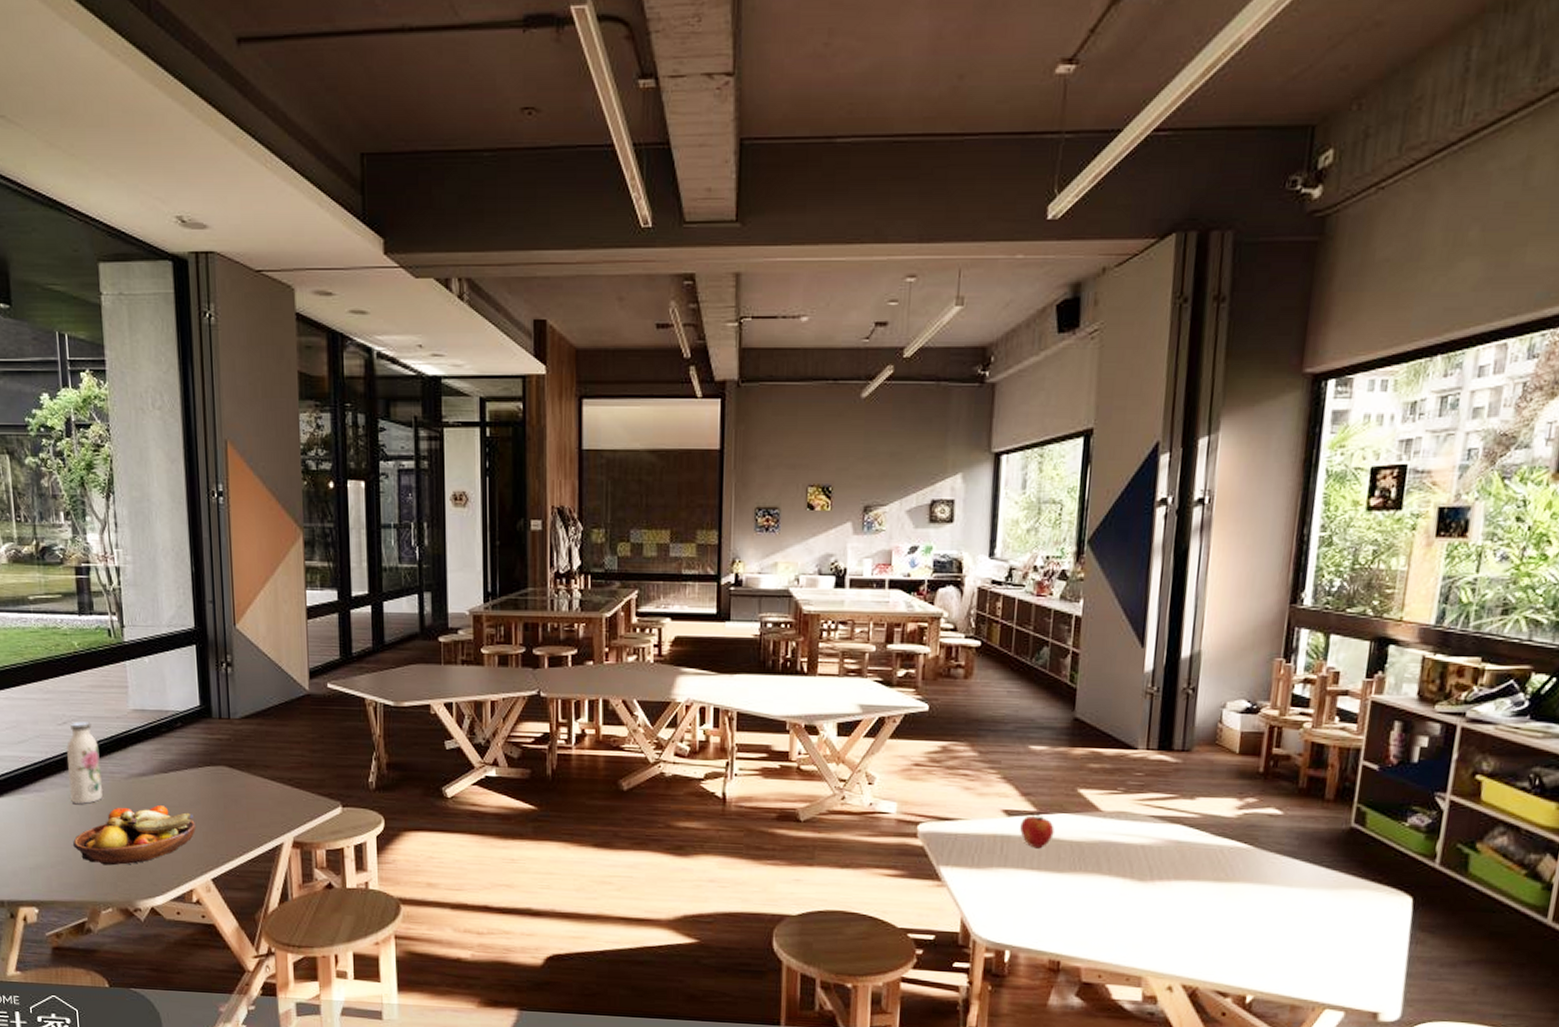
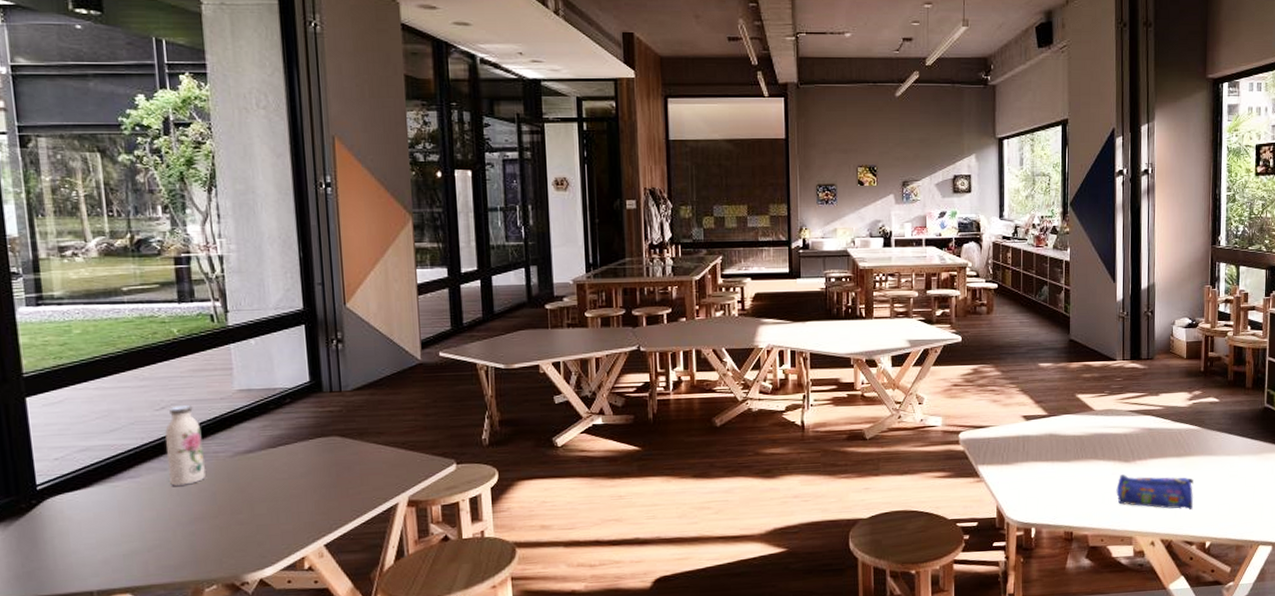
fruit bowl: present [73,805,196,866] -> none [173,479,307,544]
apple: present [1020,811,1055,849] -> none [1036,414,1061,444]
pencil case: none [1124,896,1236,953] -> present [1116,474,1194,511]

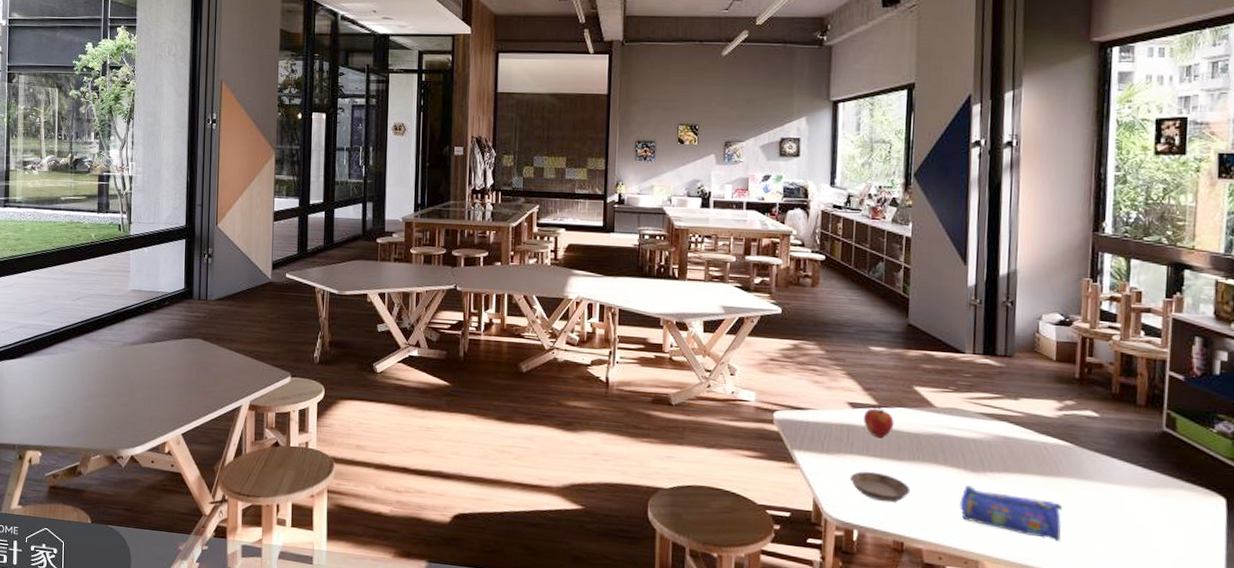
water bottle: present [165,405,206,486] -> none [77,298,103,366]
saucer: none [1027,474,1077,500] -> present [851,471,911,503]
apple: none [1036,414,1061,444] -> present [864,404,894,438]

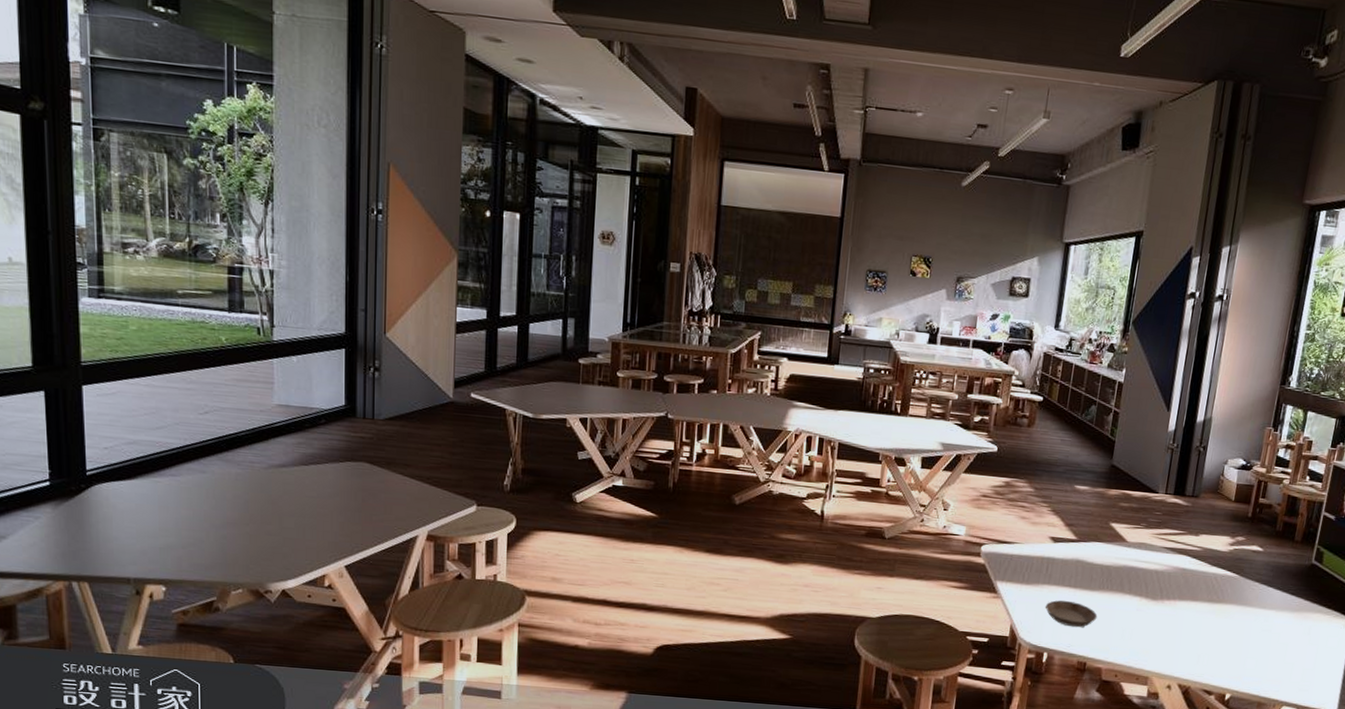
apple: present [864,404,894,438] -> none [1063,539,1090,570]
pencil case: present [960,485,1062,542] -> none [1138,612,1223,659]

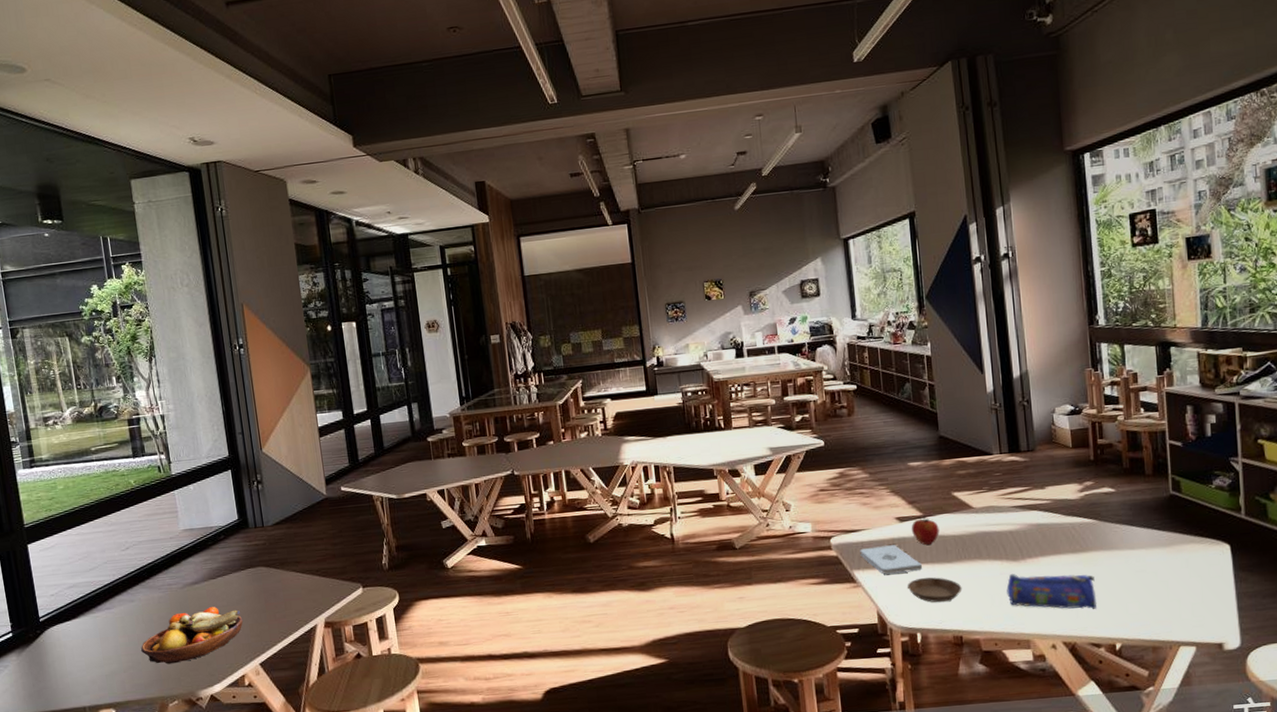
fruit bowl: none [207,495,332,550] -> present [141,607,243,664]
notepad: none [1007,561,1065,593] -> present [860,545,923,575]
apple: none [1063,539,1090,570] -> present [912,515,940,546]
pencil case: none [1138,612,1223,659] -> present [1006,574,1098,610]

